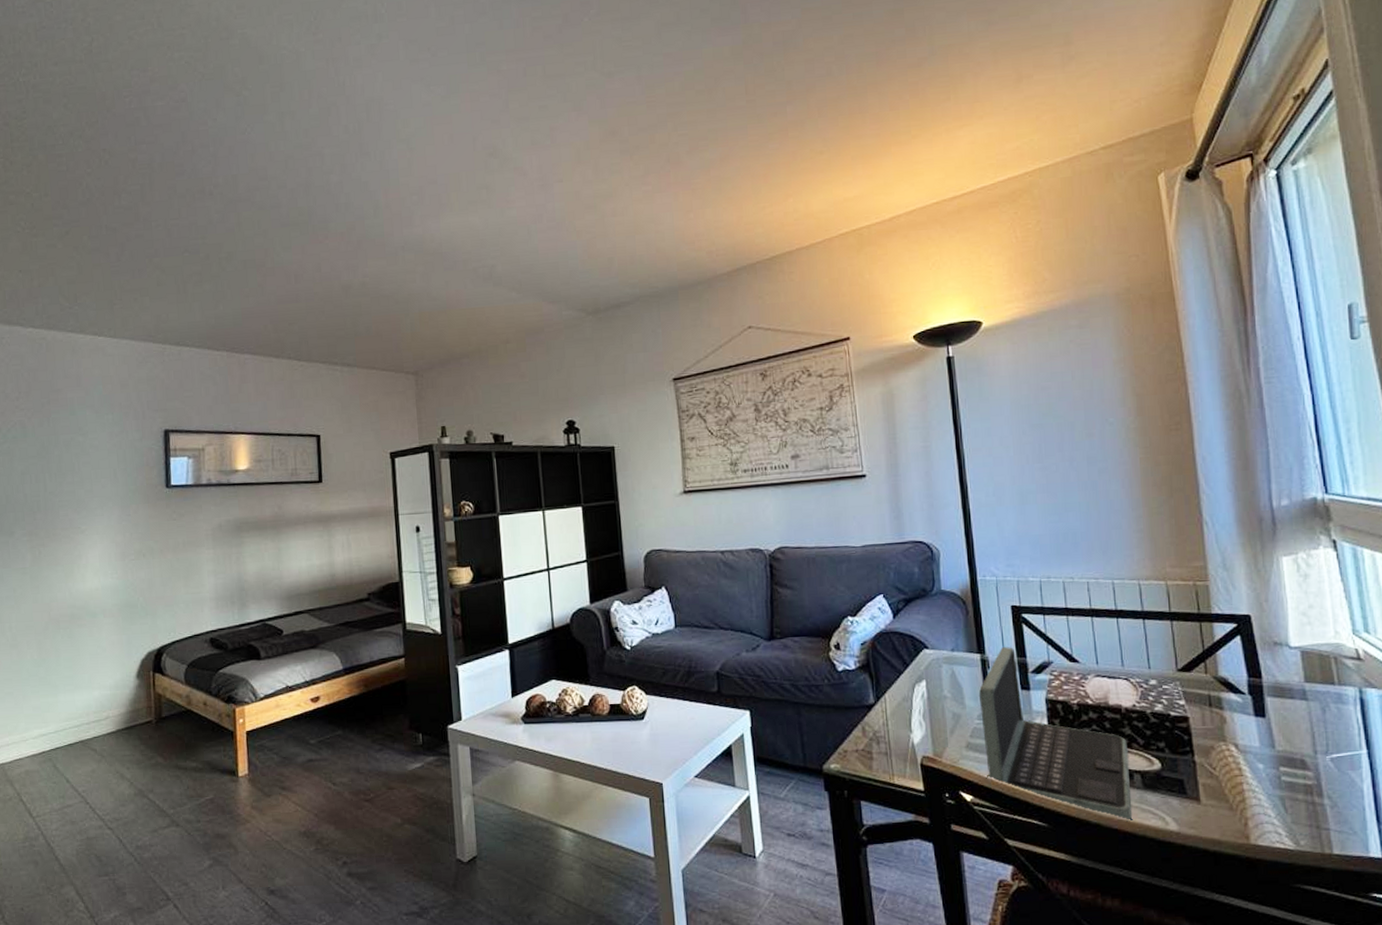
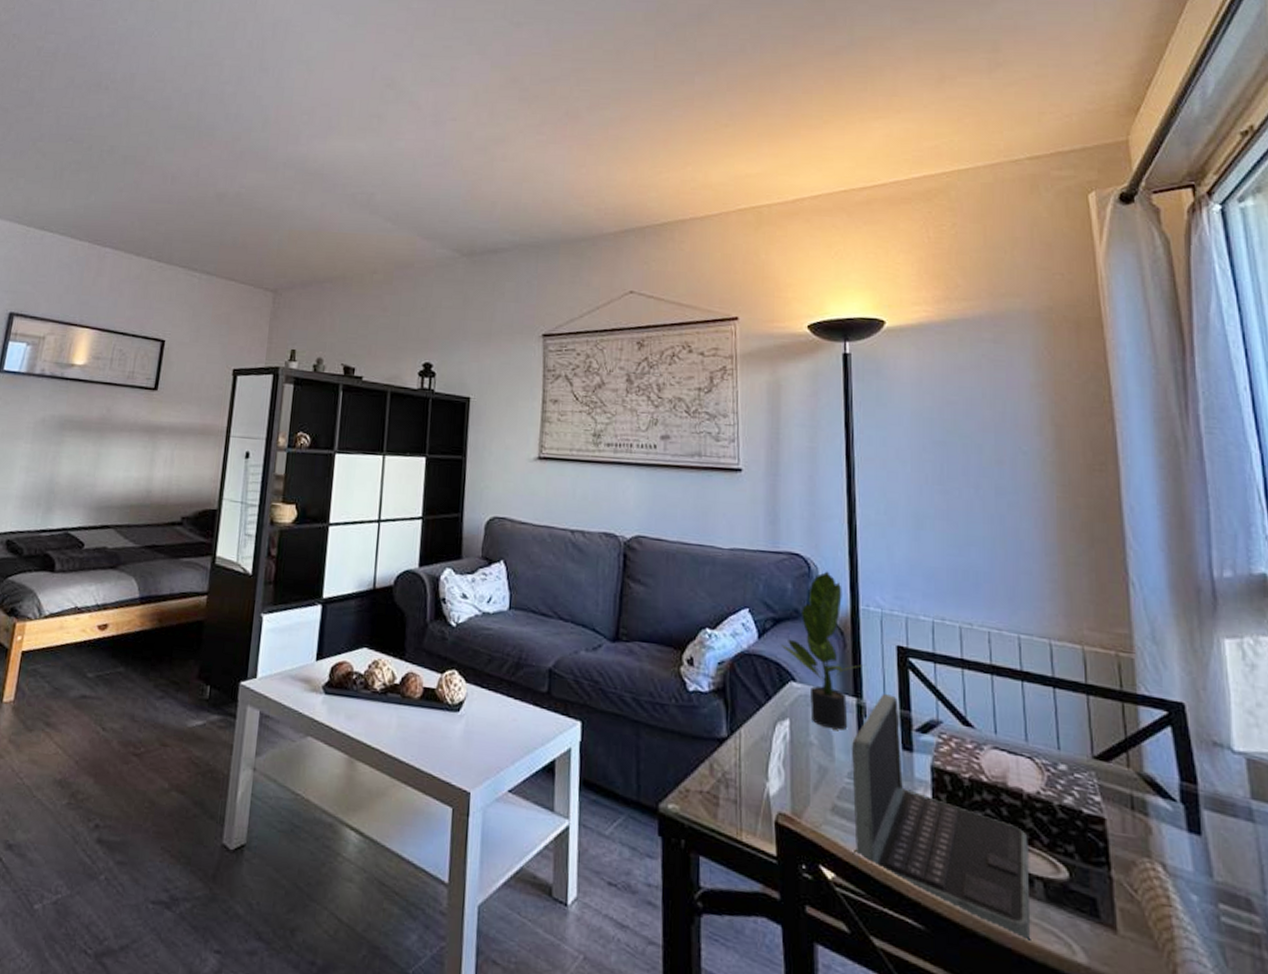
potted plant: none [913,552,986,683] -> present [780,571,865,730]

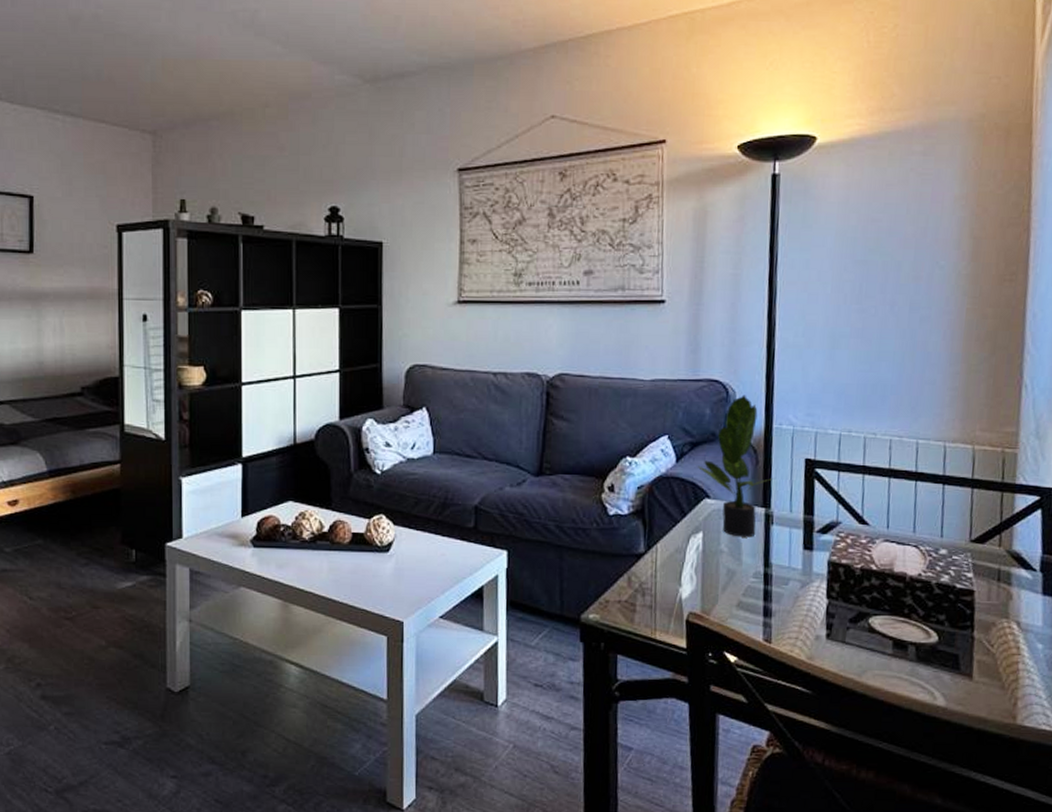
laptop: present [852,694,1029,942] -> none [753,503,907,694]

